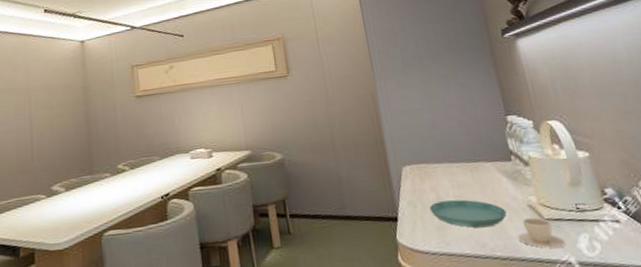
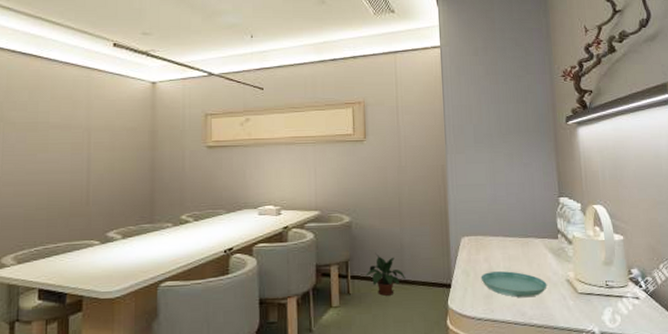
potted plant: none [305,190,347,234] -> present [366,253,405,296]
teacup: present [518,217,566,248] -> none [554,290,593,319]

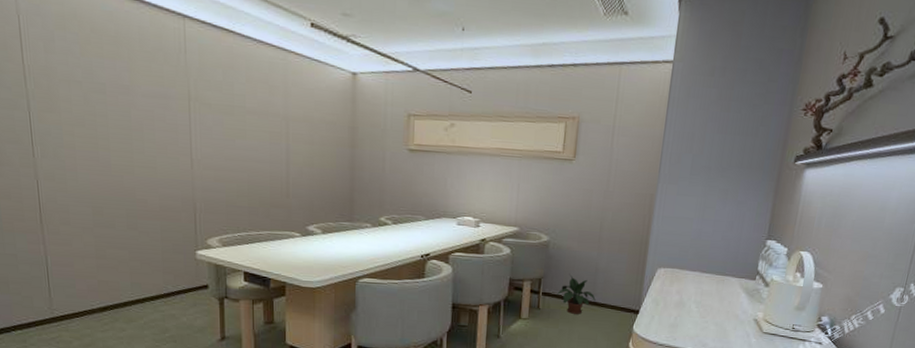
saucer: present [481,271,547,298] -> none [669,303,734,331]

